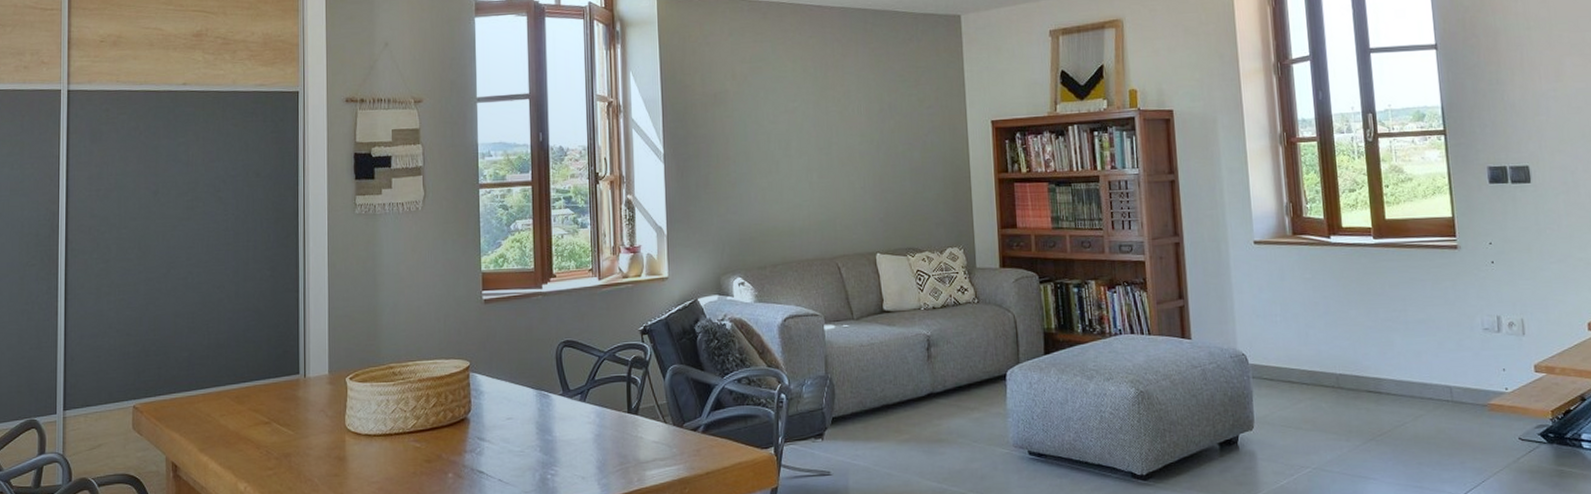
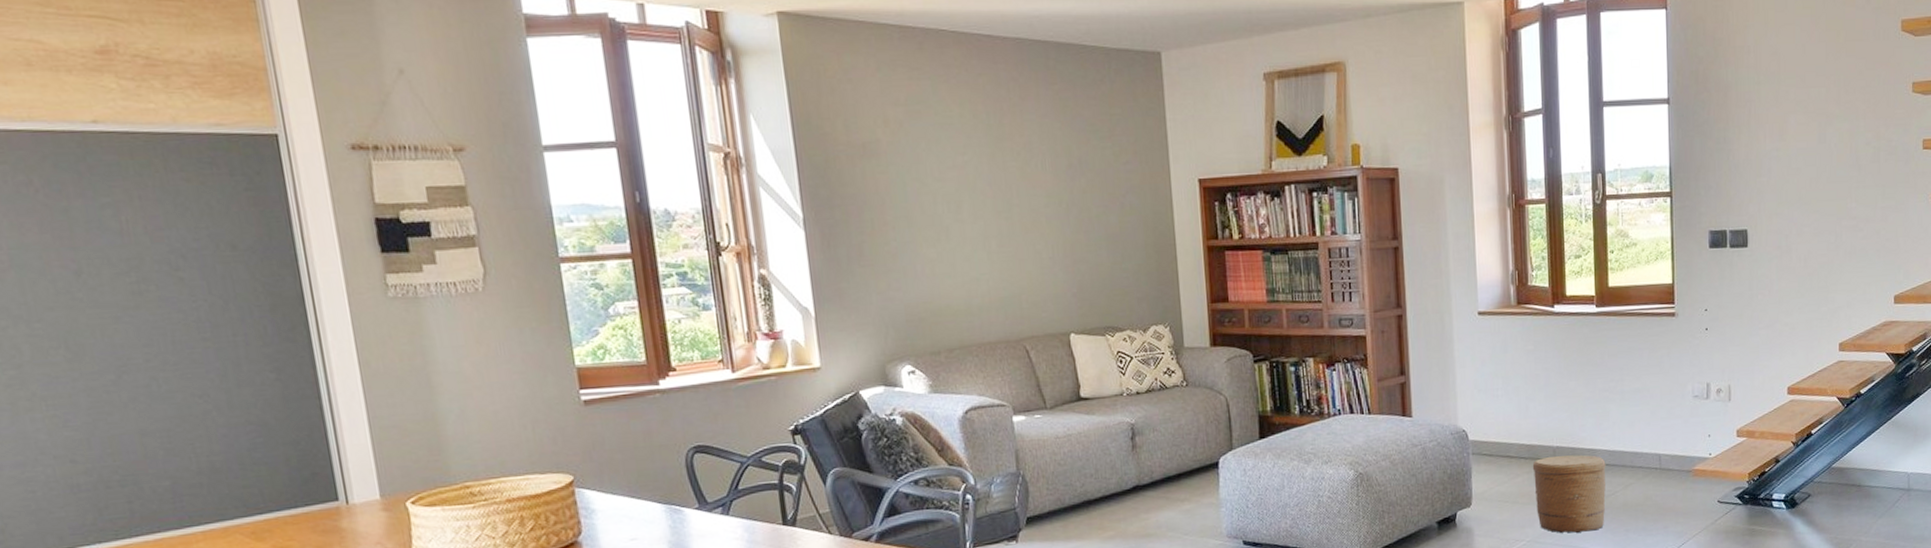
woven basket: none [1315,383,1395,463] -> present [1532,454,1606,533]

